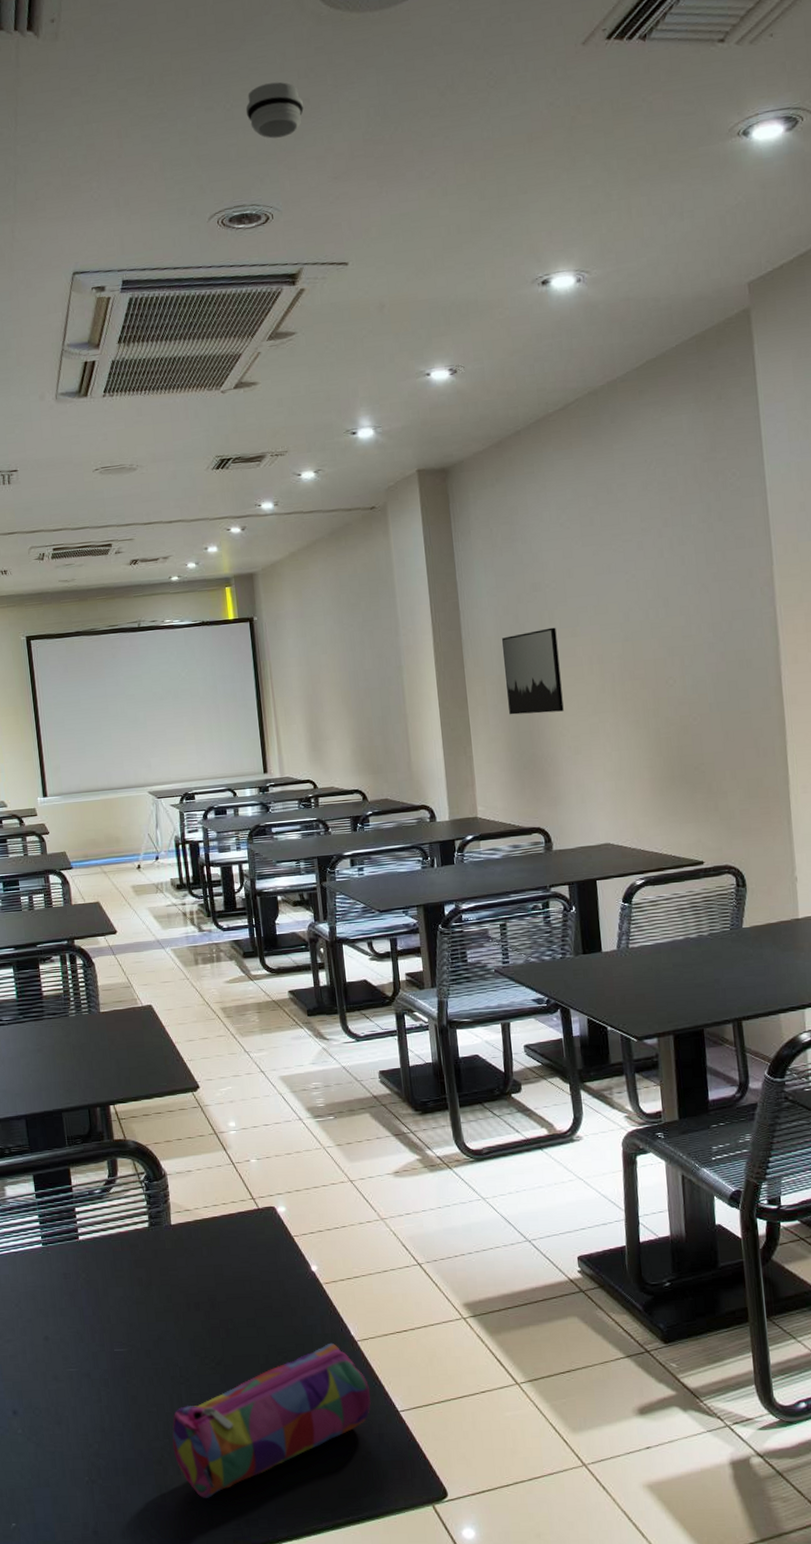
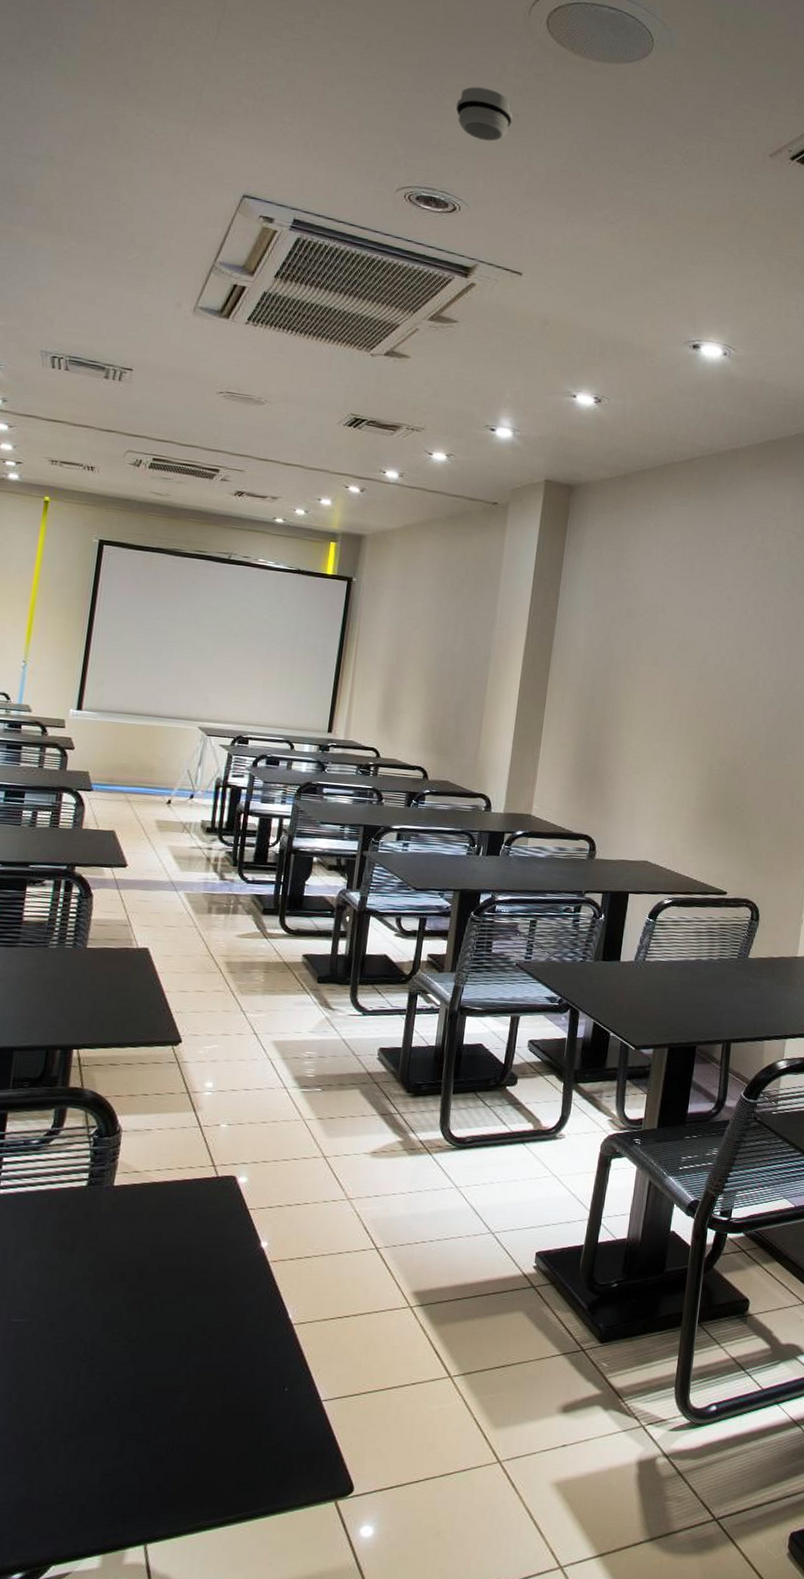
pencil case: present [172,1342,371,1498] -> none [55,1324,295,1490]
wall art: present [502,627,564,715] -> none [582,652,641,732]

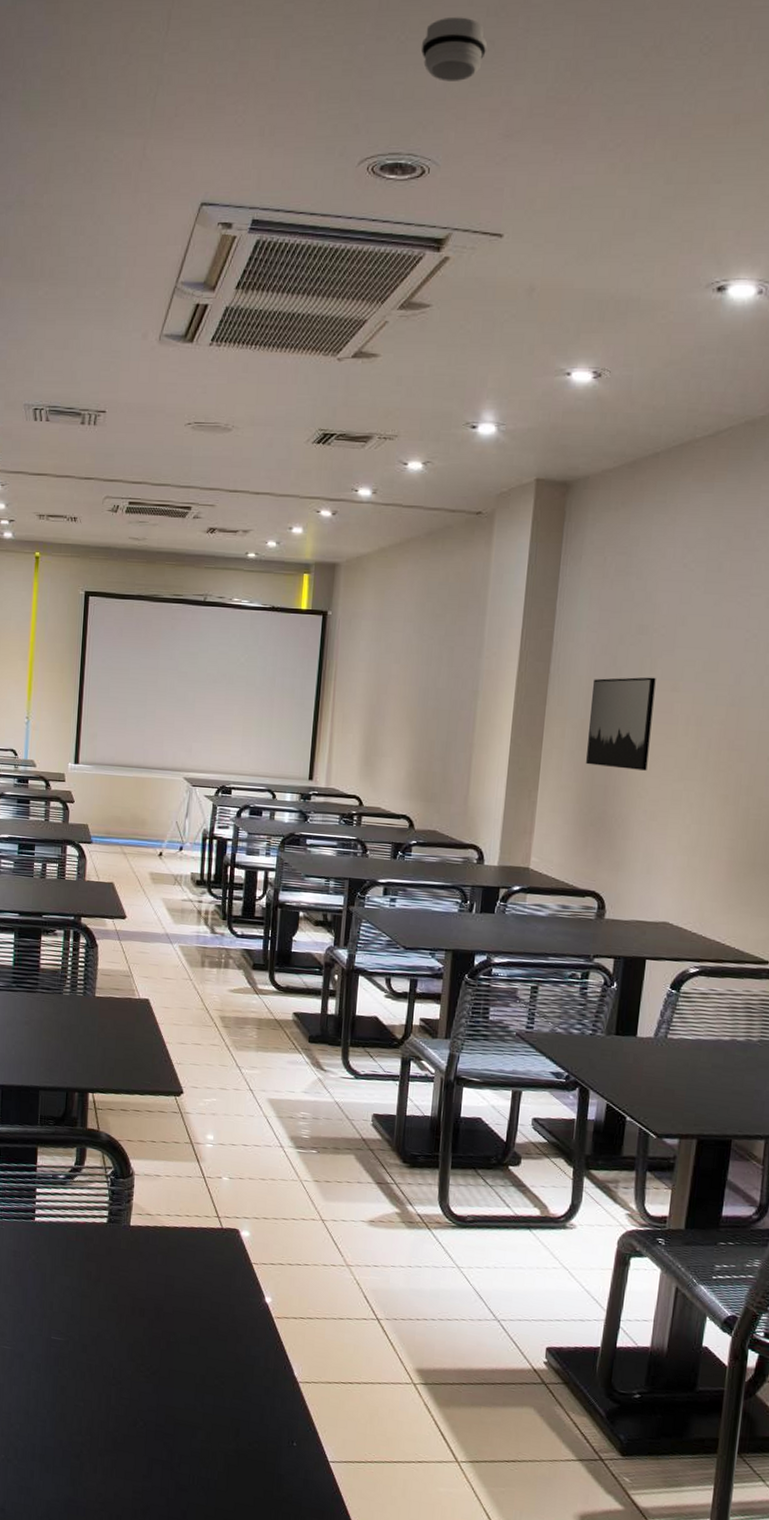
wall art: none [582,652,641,732] -> present [586,677,656,771]

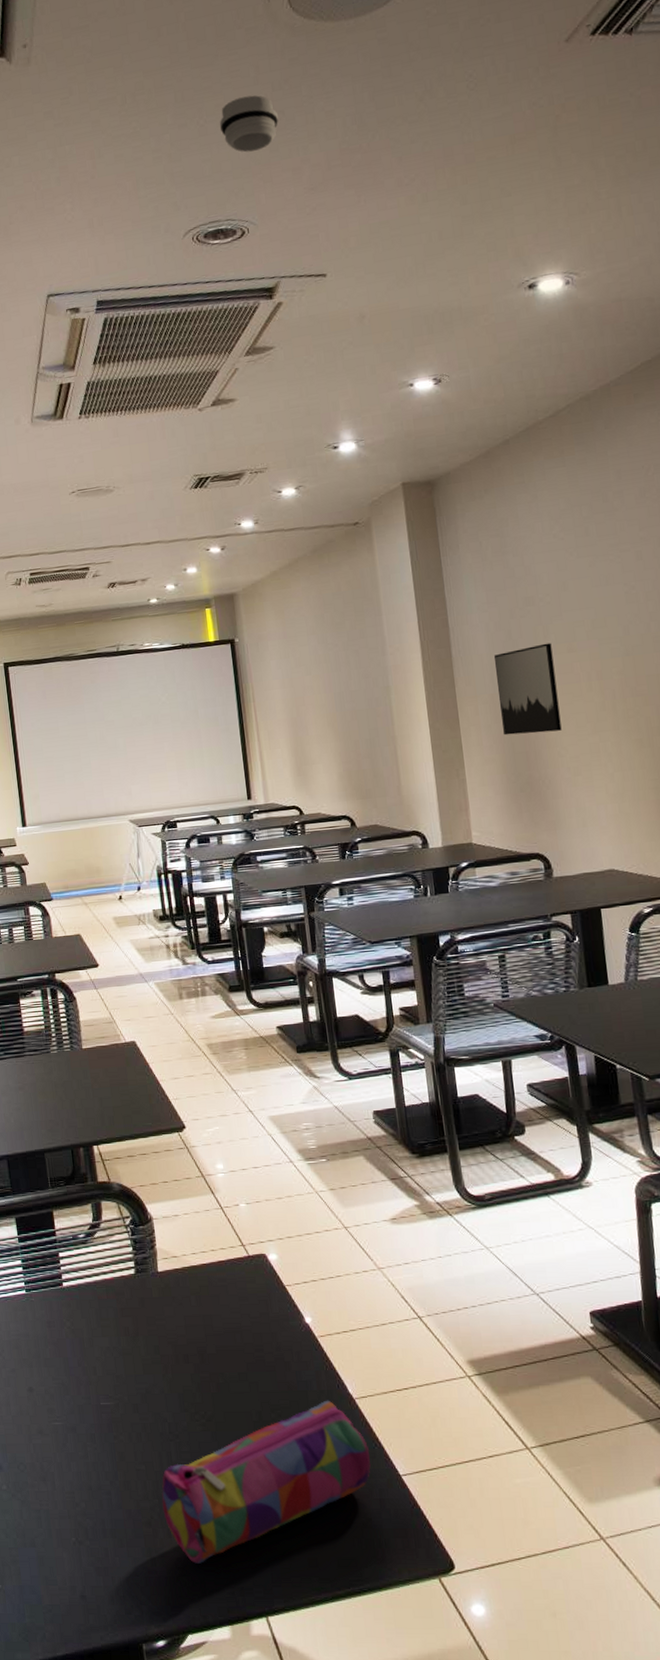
pencil case: none [93,1378,303,1503] -> present [162,1400,371,1564]

